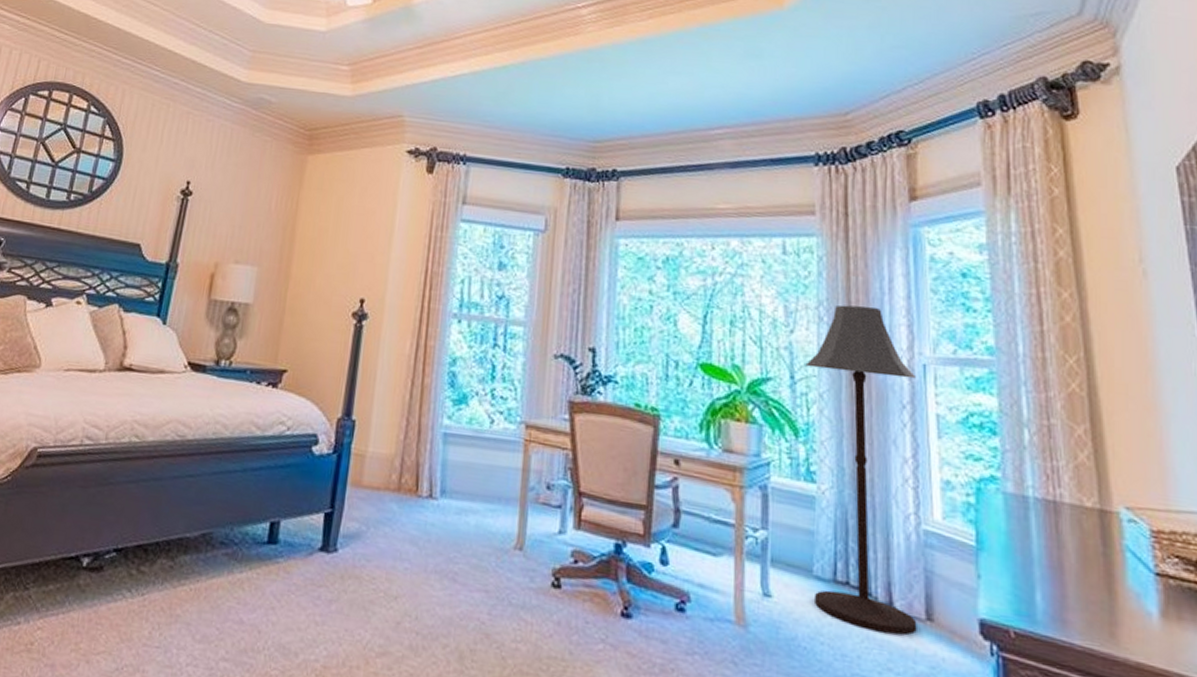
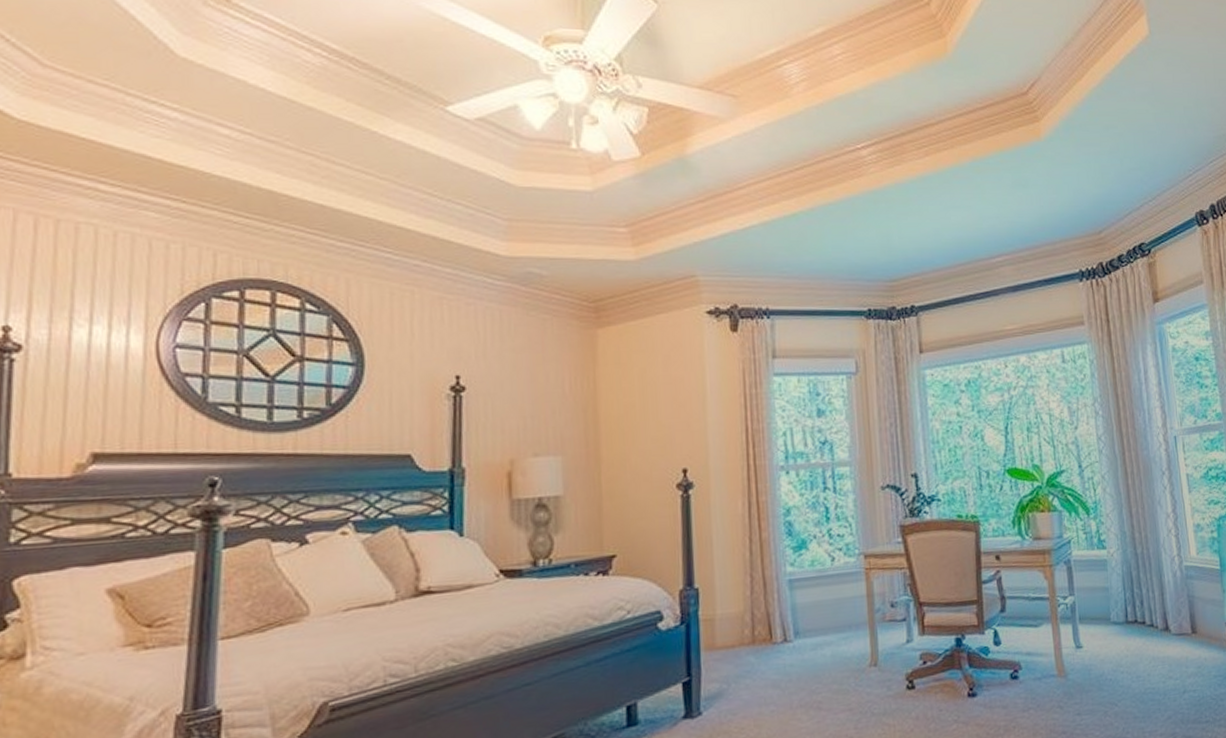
floor lamp: present [805,305,917,636] -> none [1089,397,1186,653]

